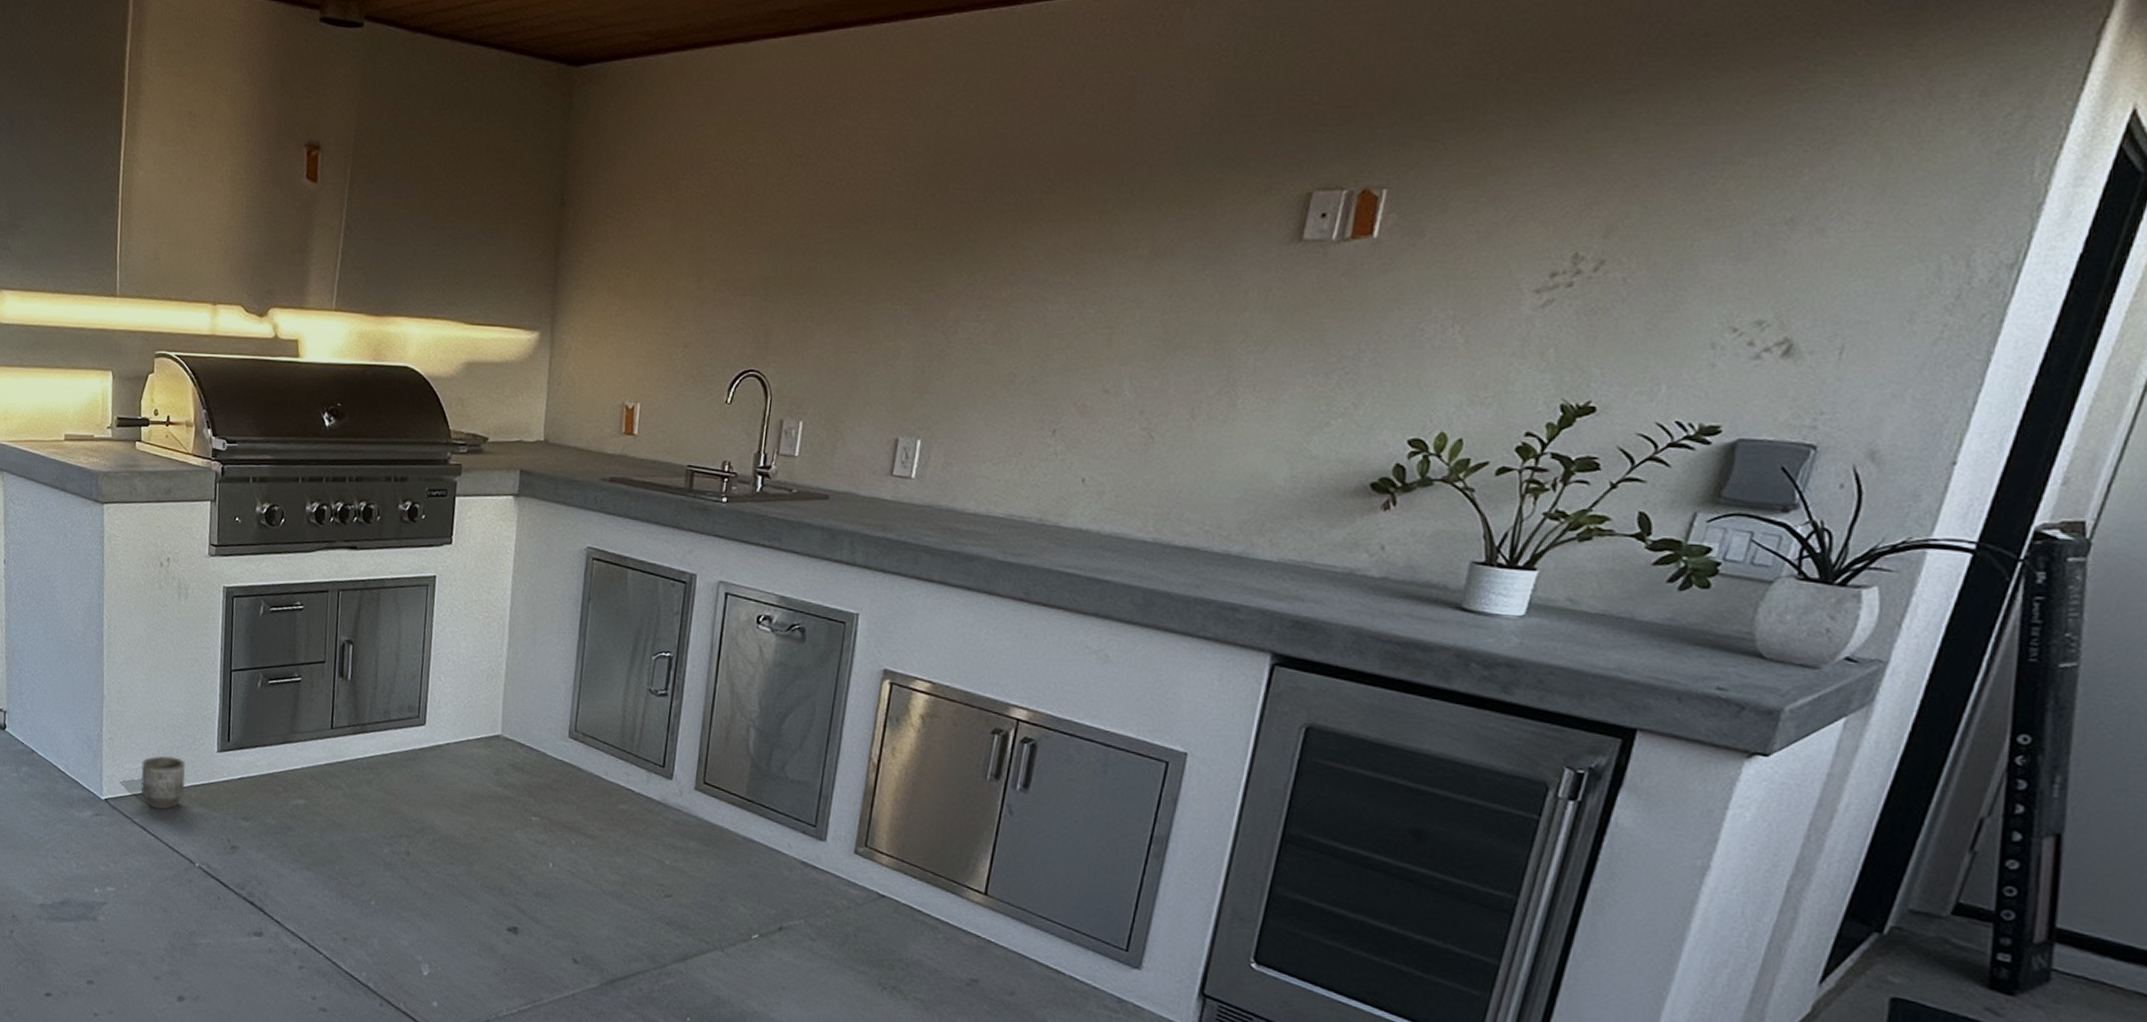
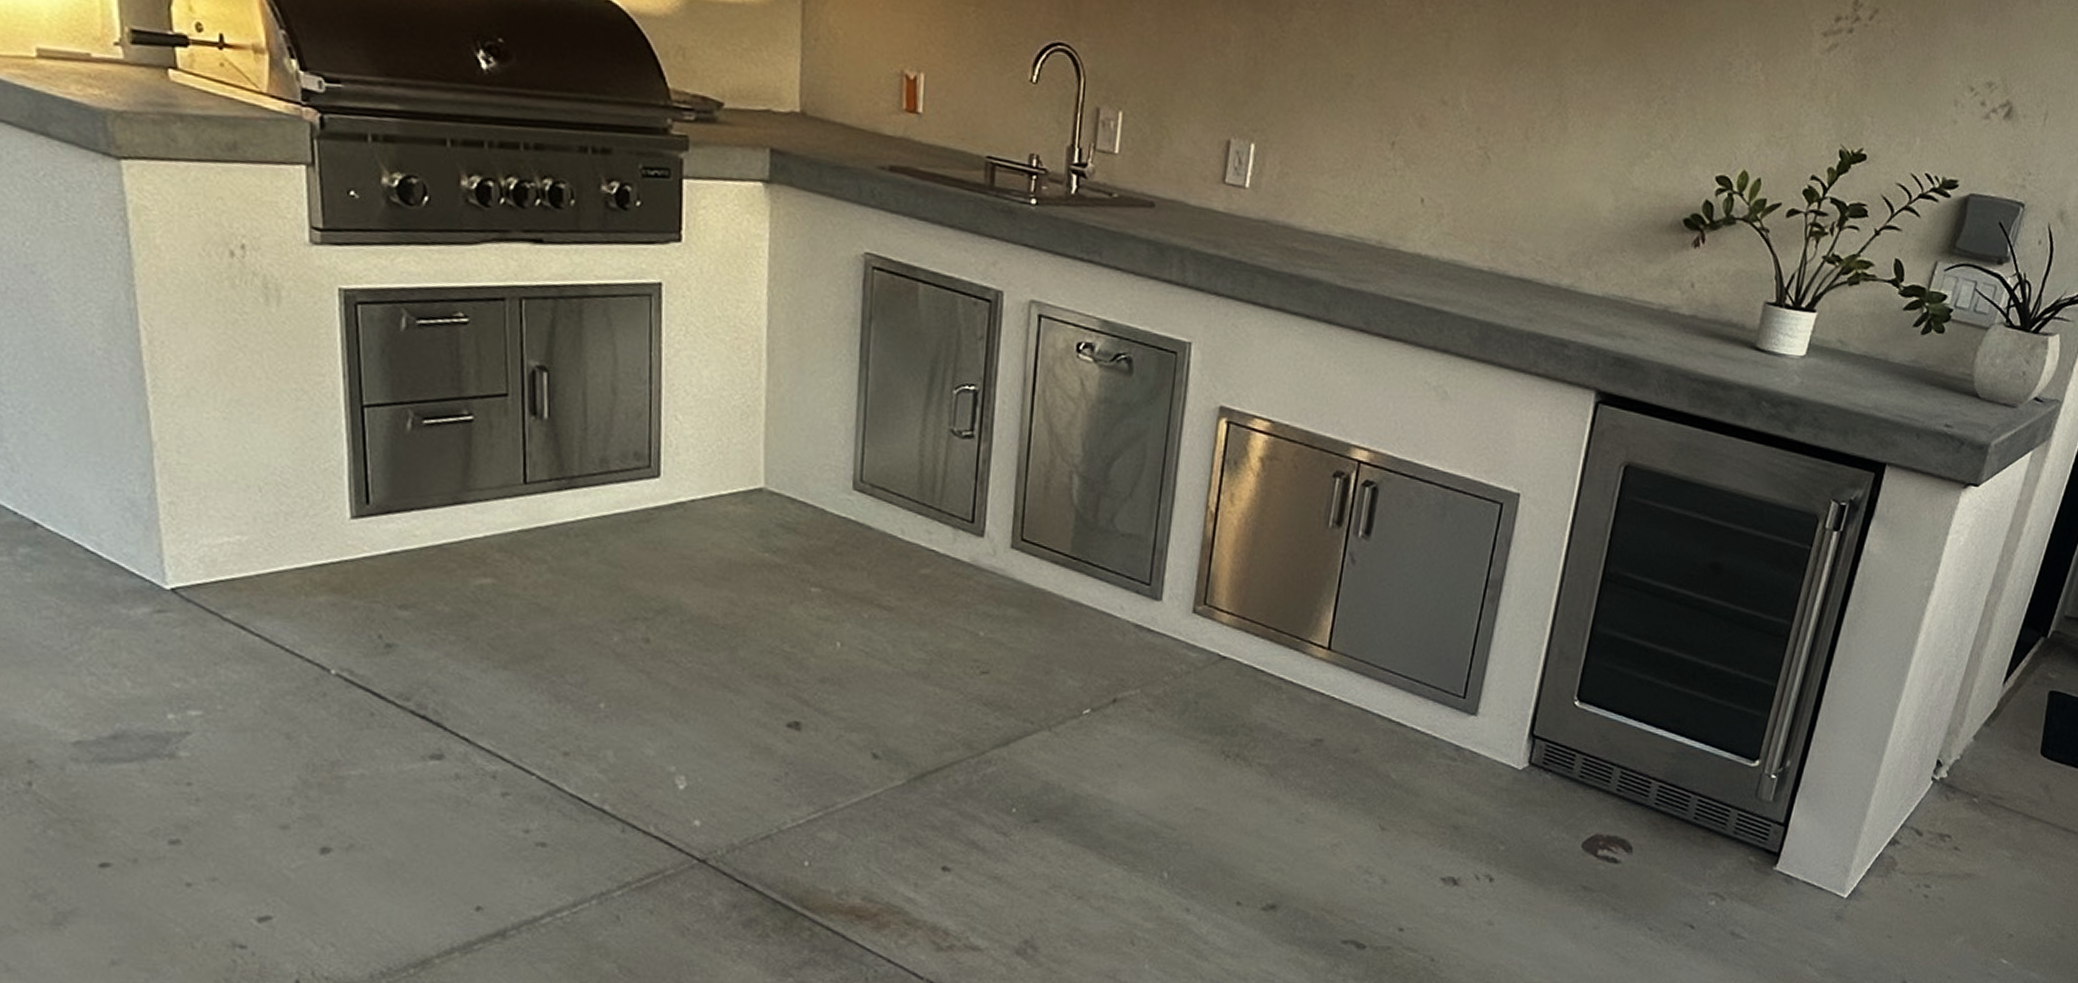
planter: present [141,755,185,809] -> none [229,525,302,599]

